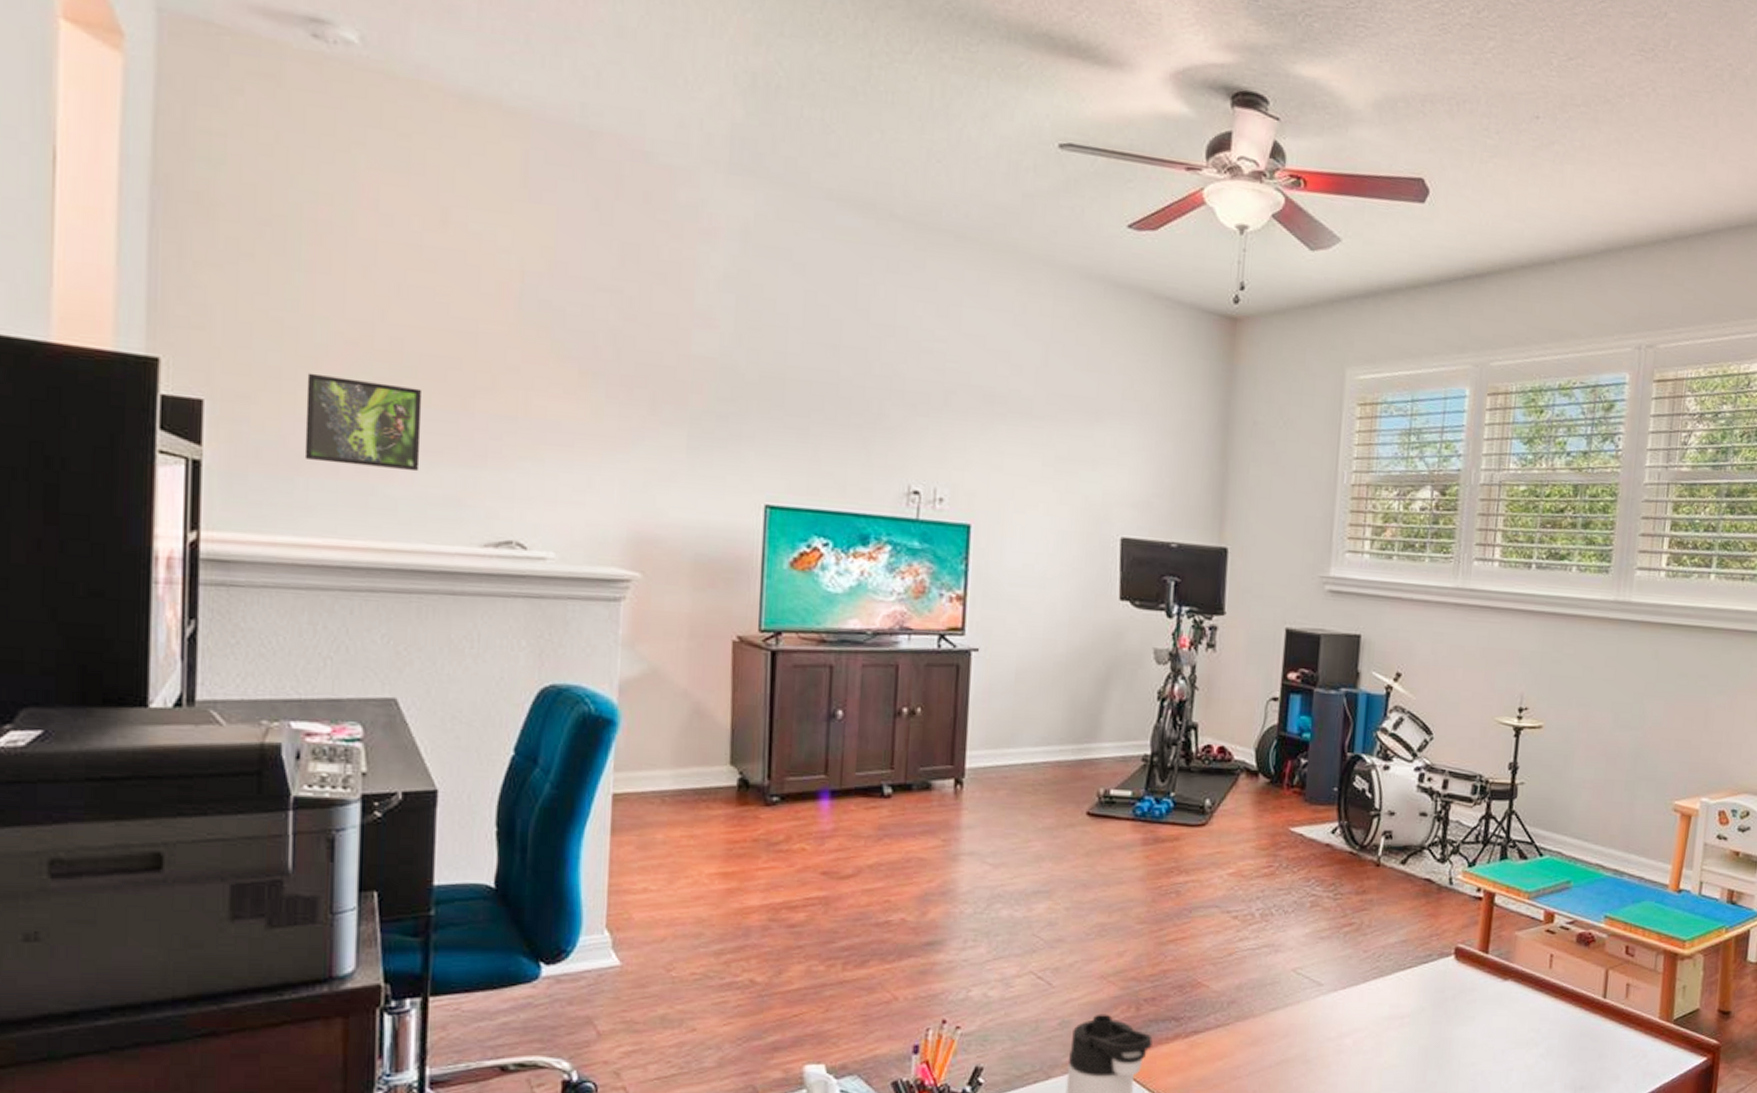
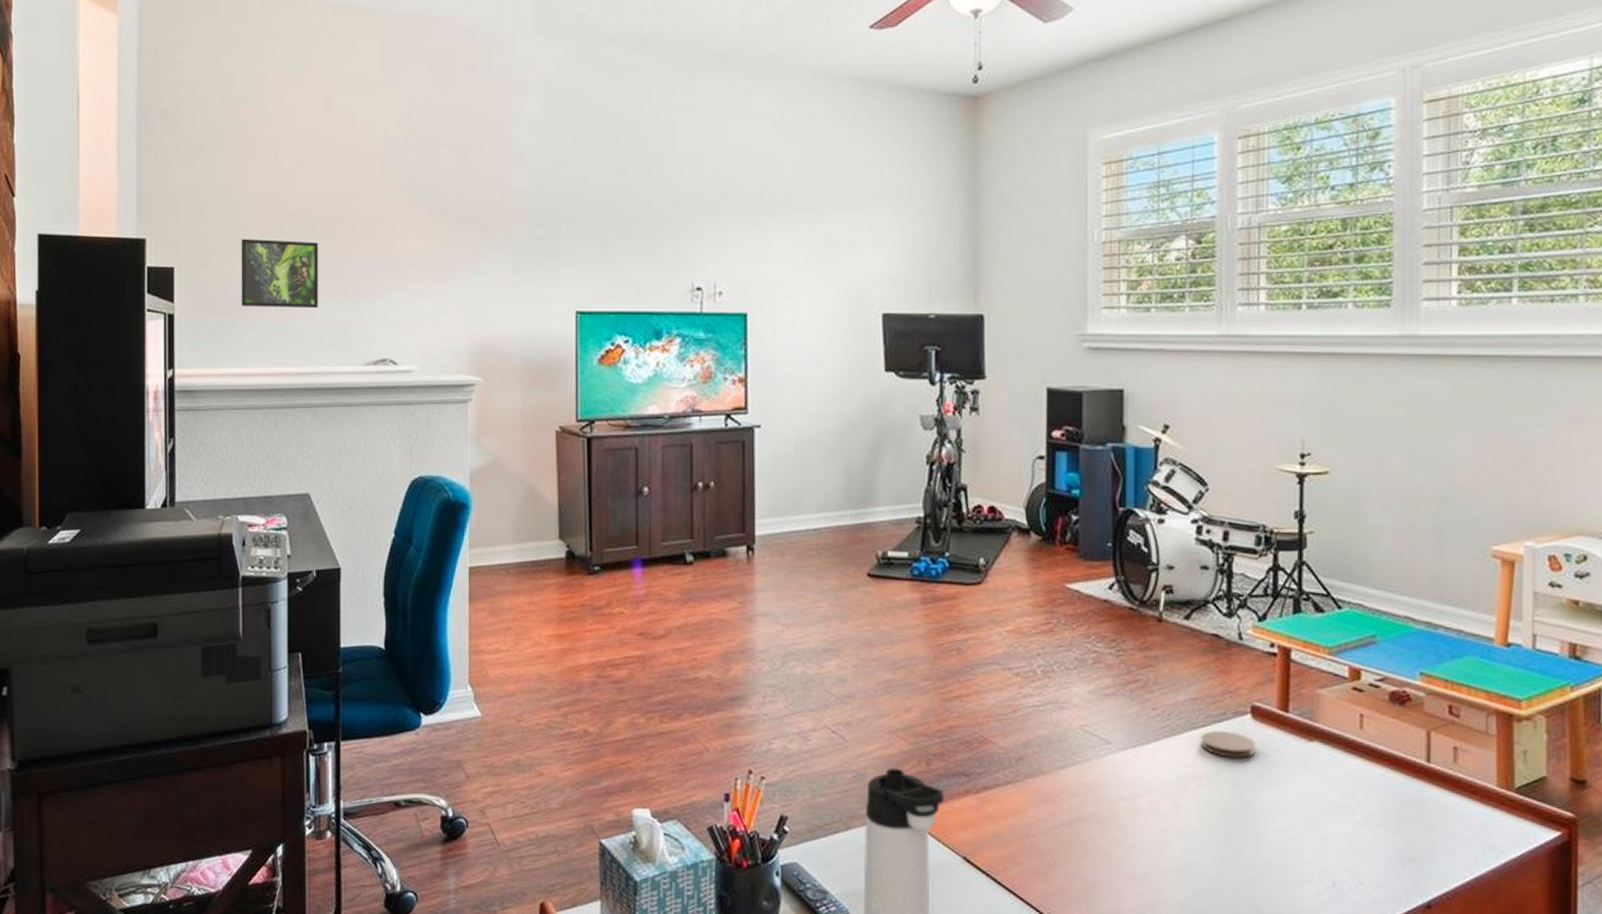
coaster: none [1406,972,1457,999] -> present [1200,731,1256,759]

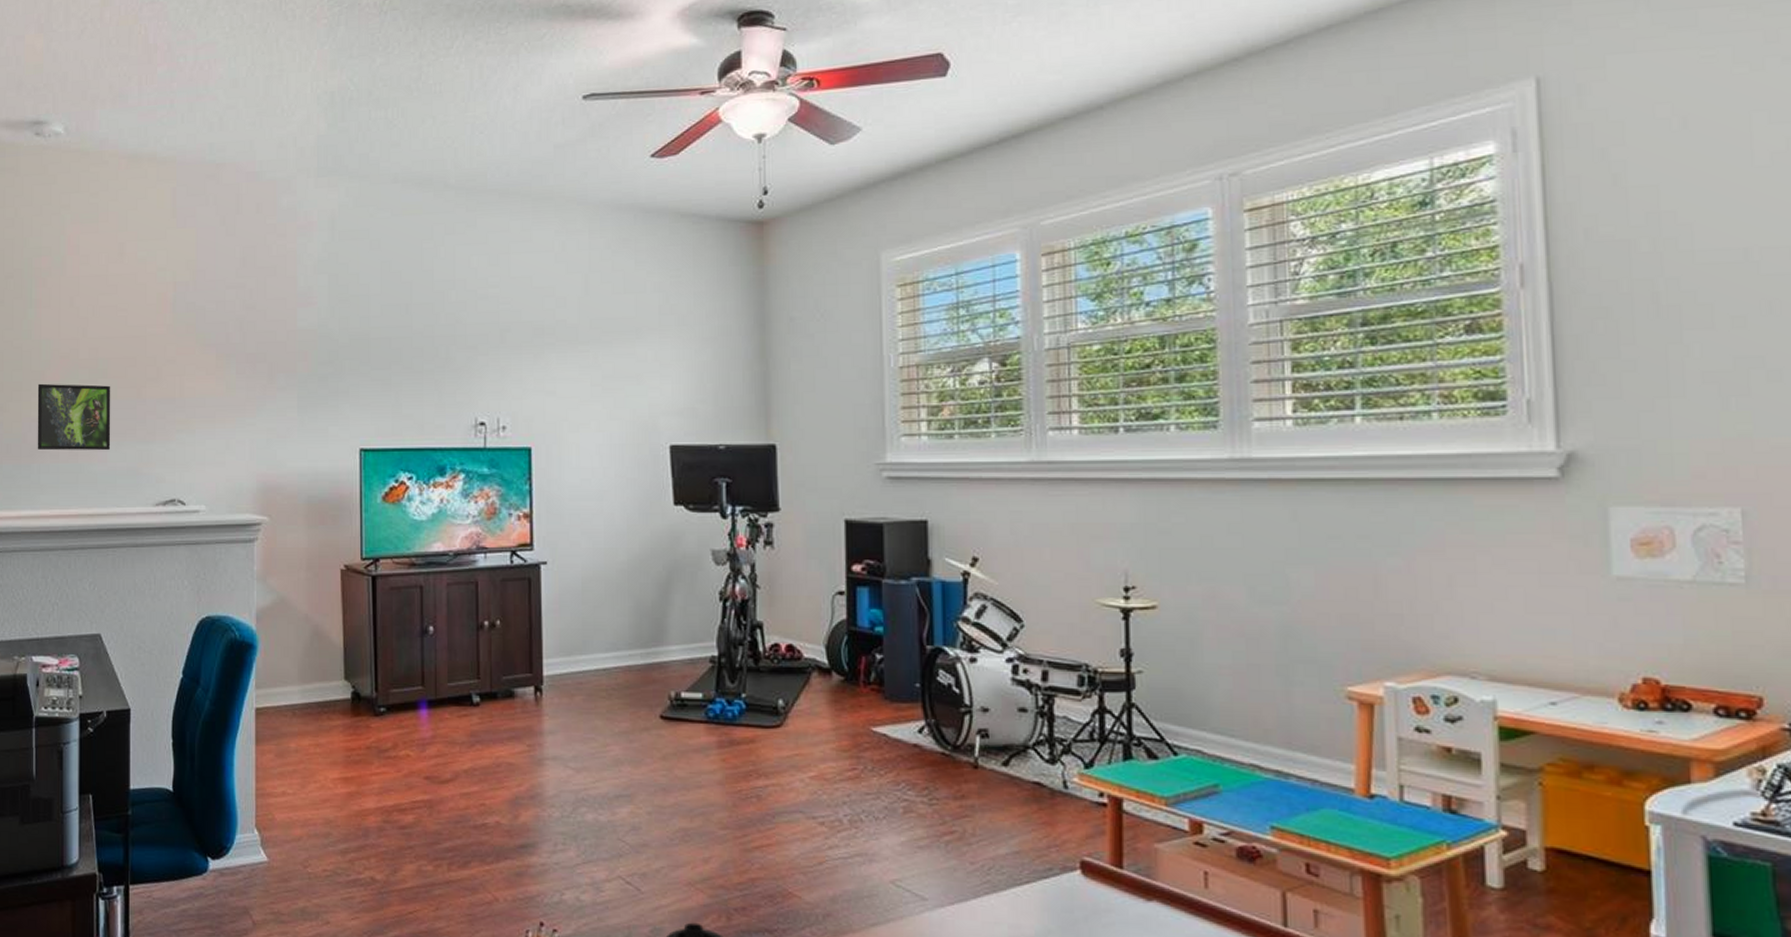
coaster: present [1200,731,1256,759] -> none [1025,888,1088,920]

